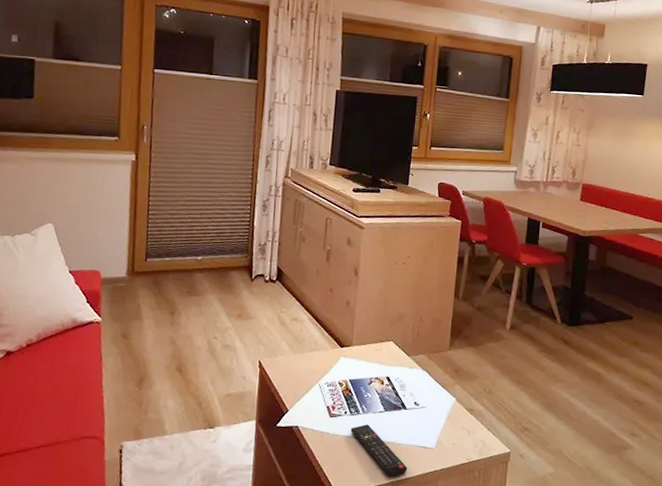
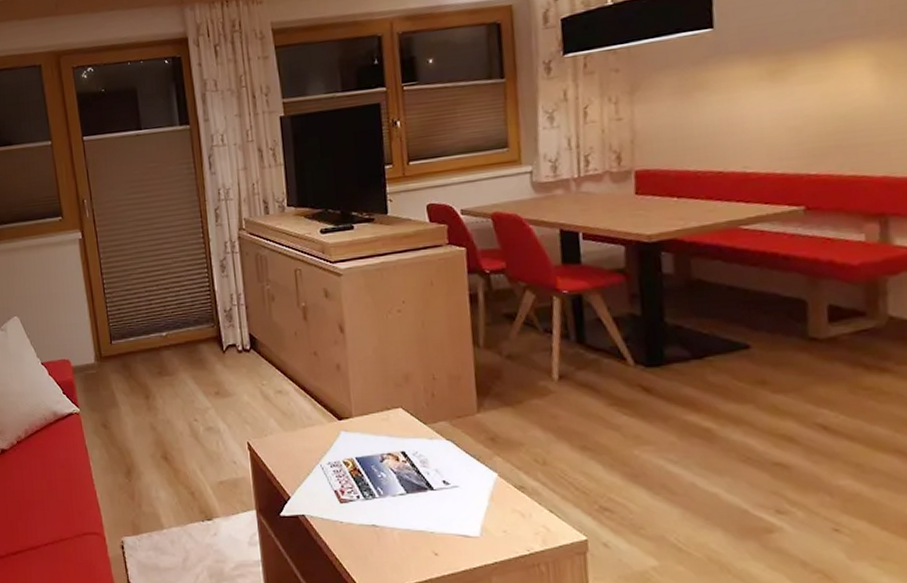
remote control: present [350,424,408,478] -> none [367,510,449,574]

